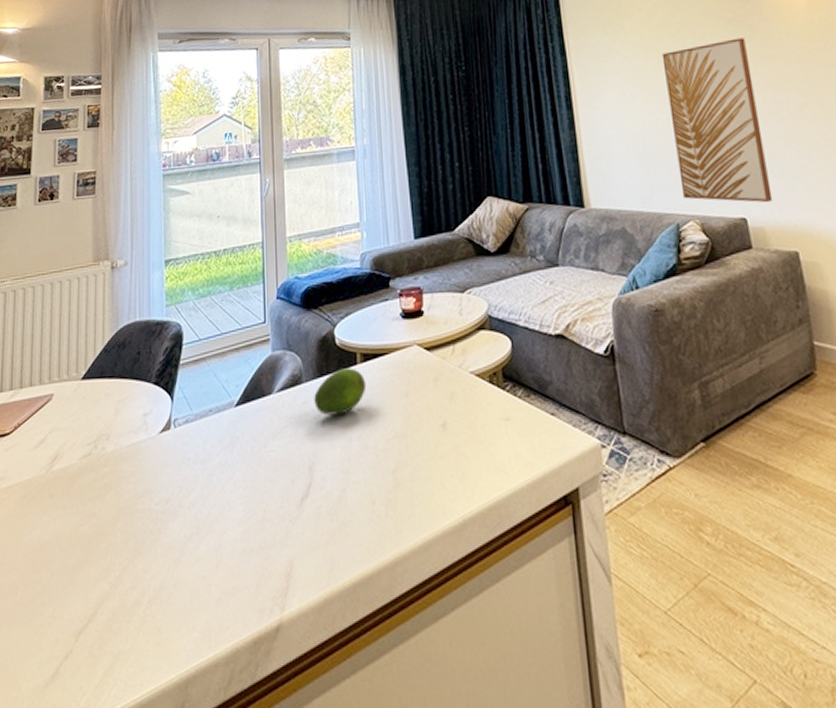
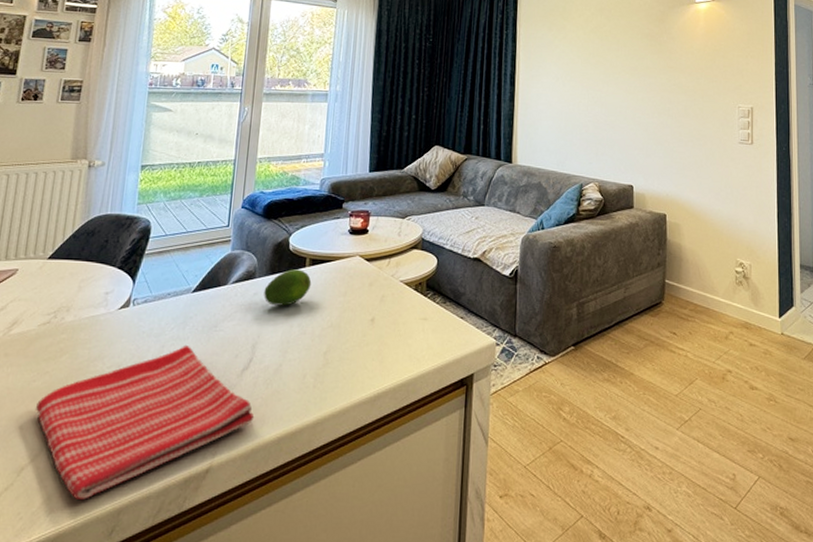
dish towel: none [87,471,323,669] -> present [36,344,254,499]
wall art: present [662,37,773,203] -> none [589,49,656,176]

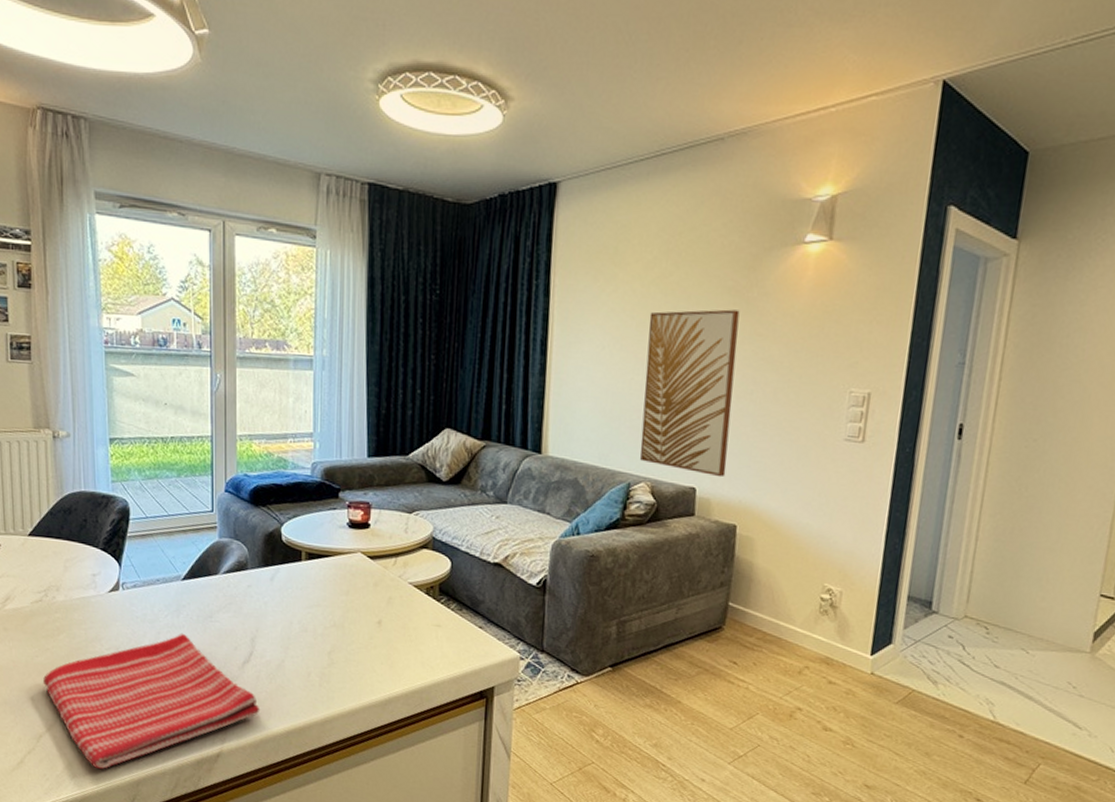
fruit: present [264,269,312,306] -> none [258,562,310,601]
wall art: none [589,49,656,176] -> present [640,309,740,478]

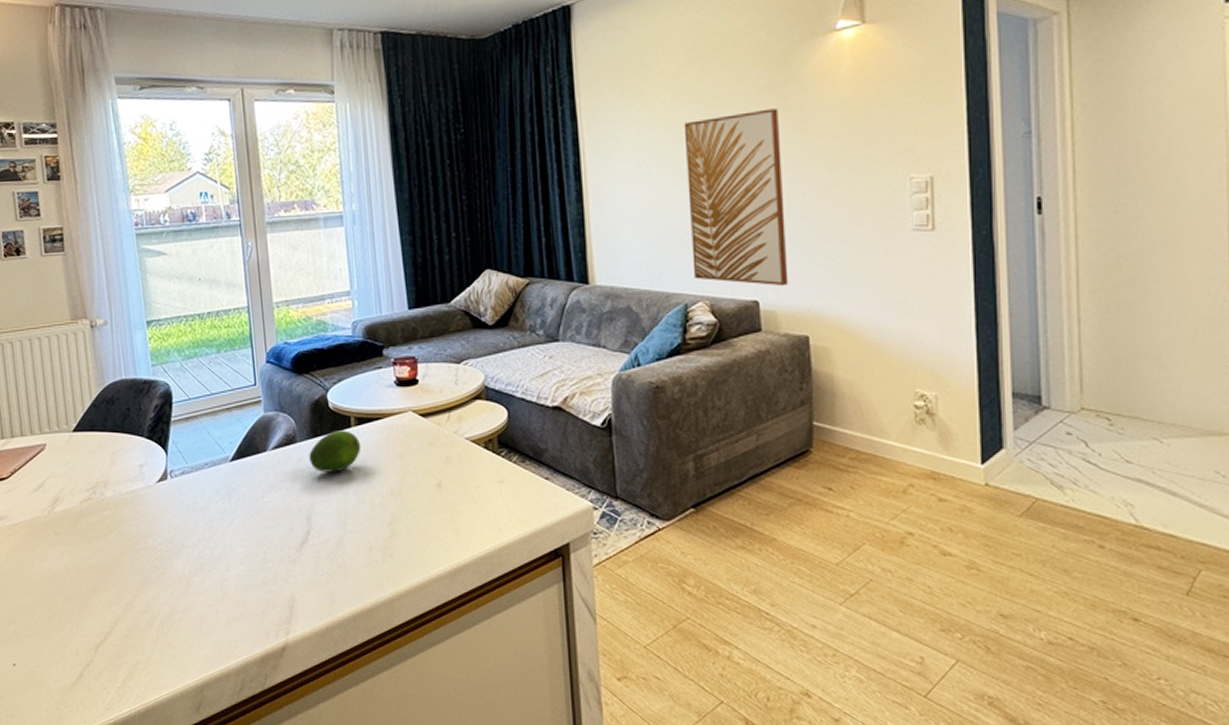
dish towel: present [43,633,260,769] -> none [97,518,323,676]
fruit: none [258,562,310,601] -> present [309,430,361,472]

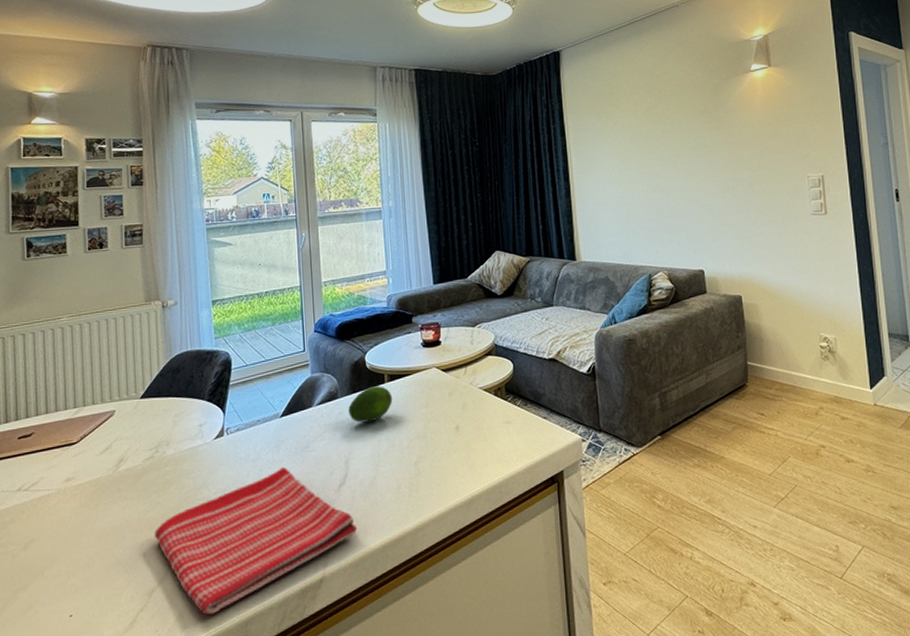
dish towel: none [97,518,323,676] -> present [155,466,358,615]
wall art: present [683,108,789,287] -> none [645,127,725,259]

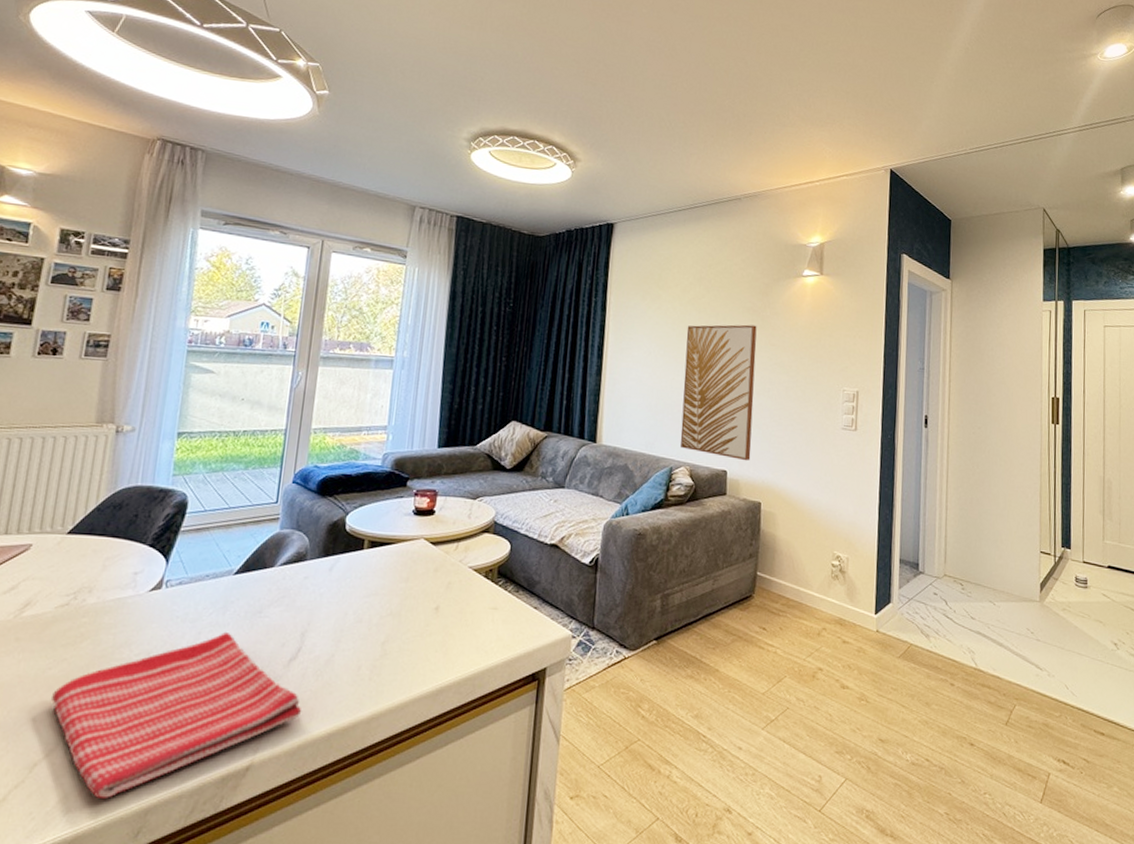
fruit: present [348,386,393,423] -> none [315,551,370,592]
wall art: none [645,127,725,259] -> present [680,324,757,461]

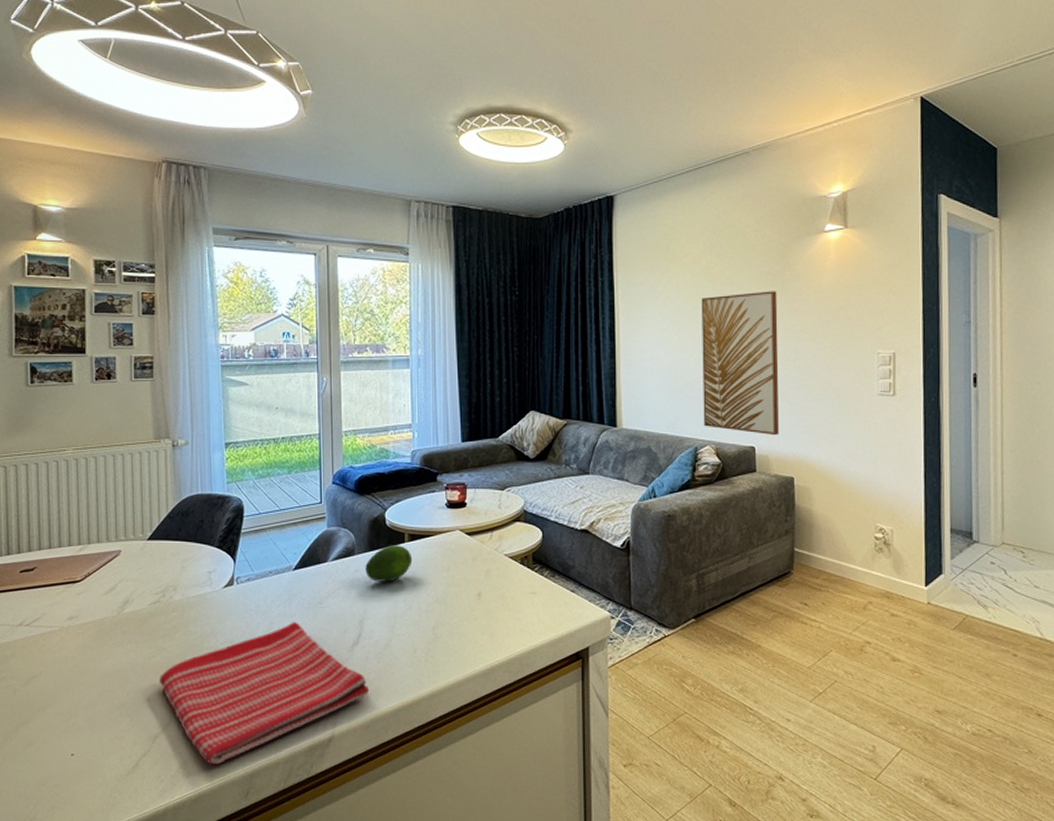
fruit: none [315,551,370,592] -> present [365,545,413,582]

